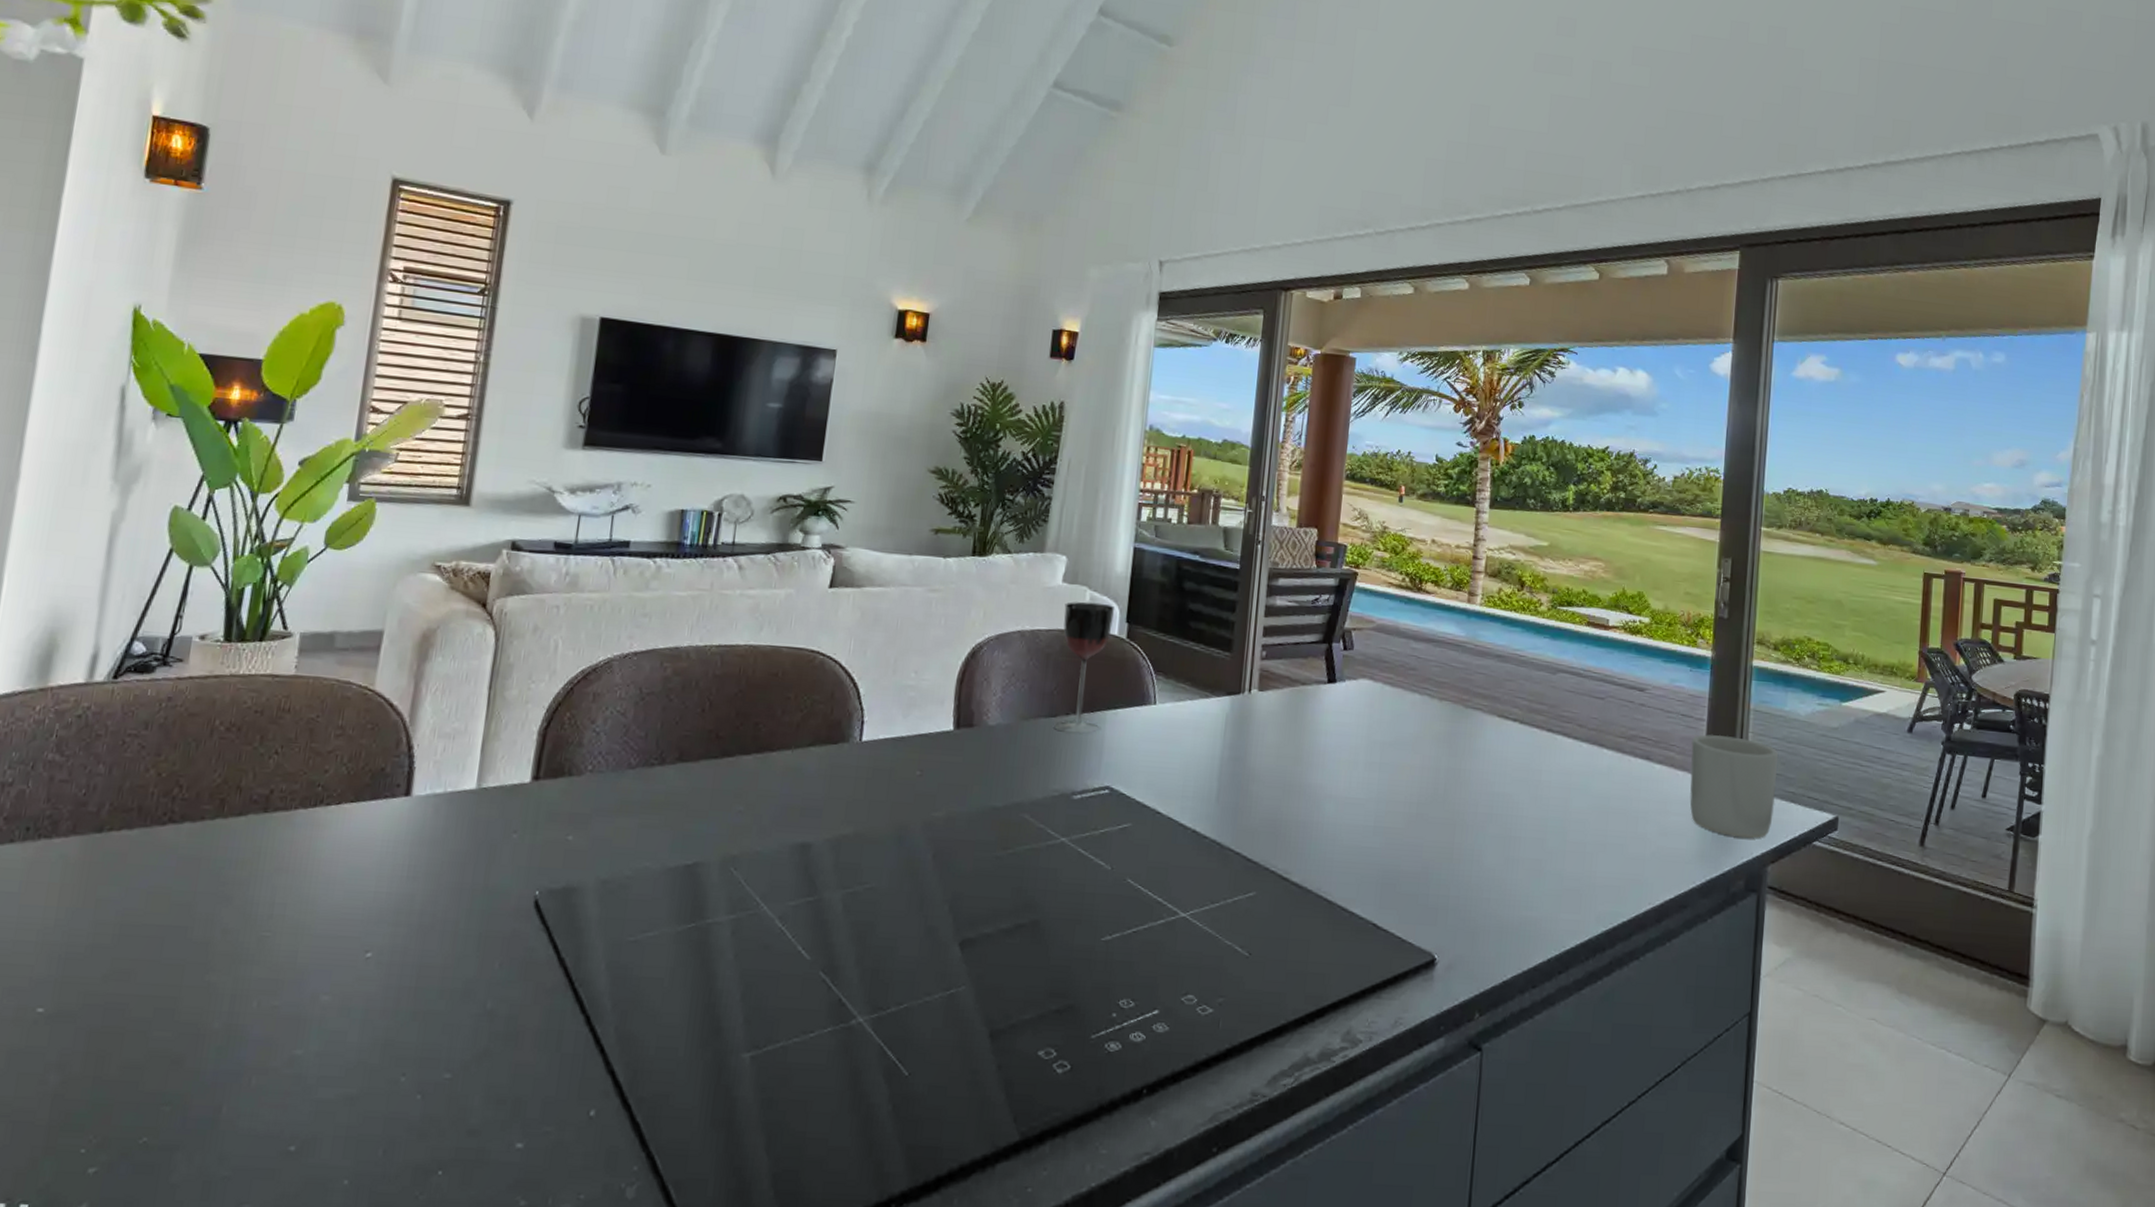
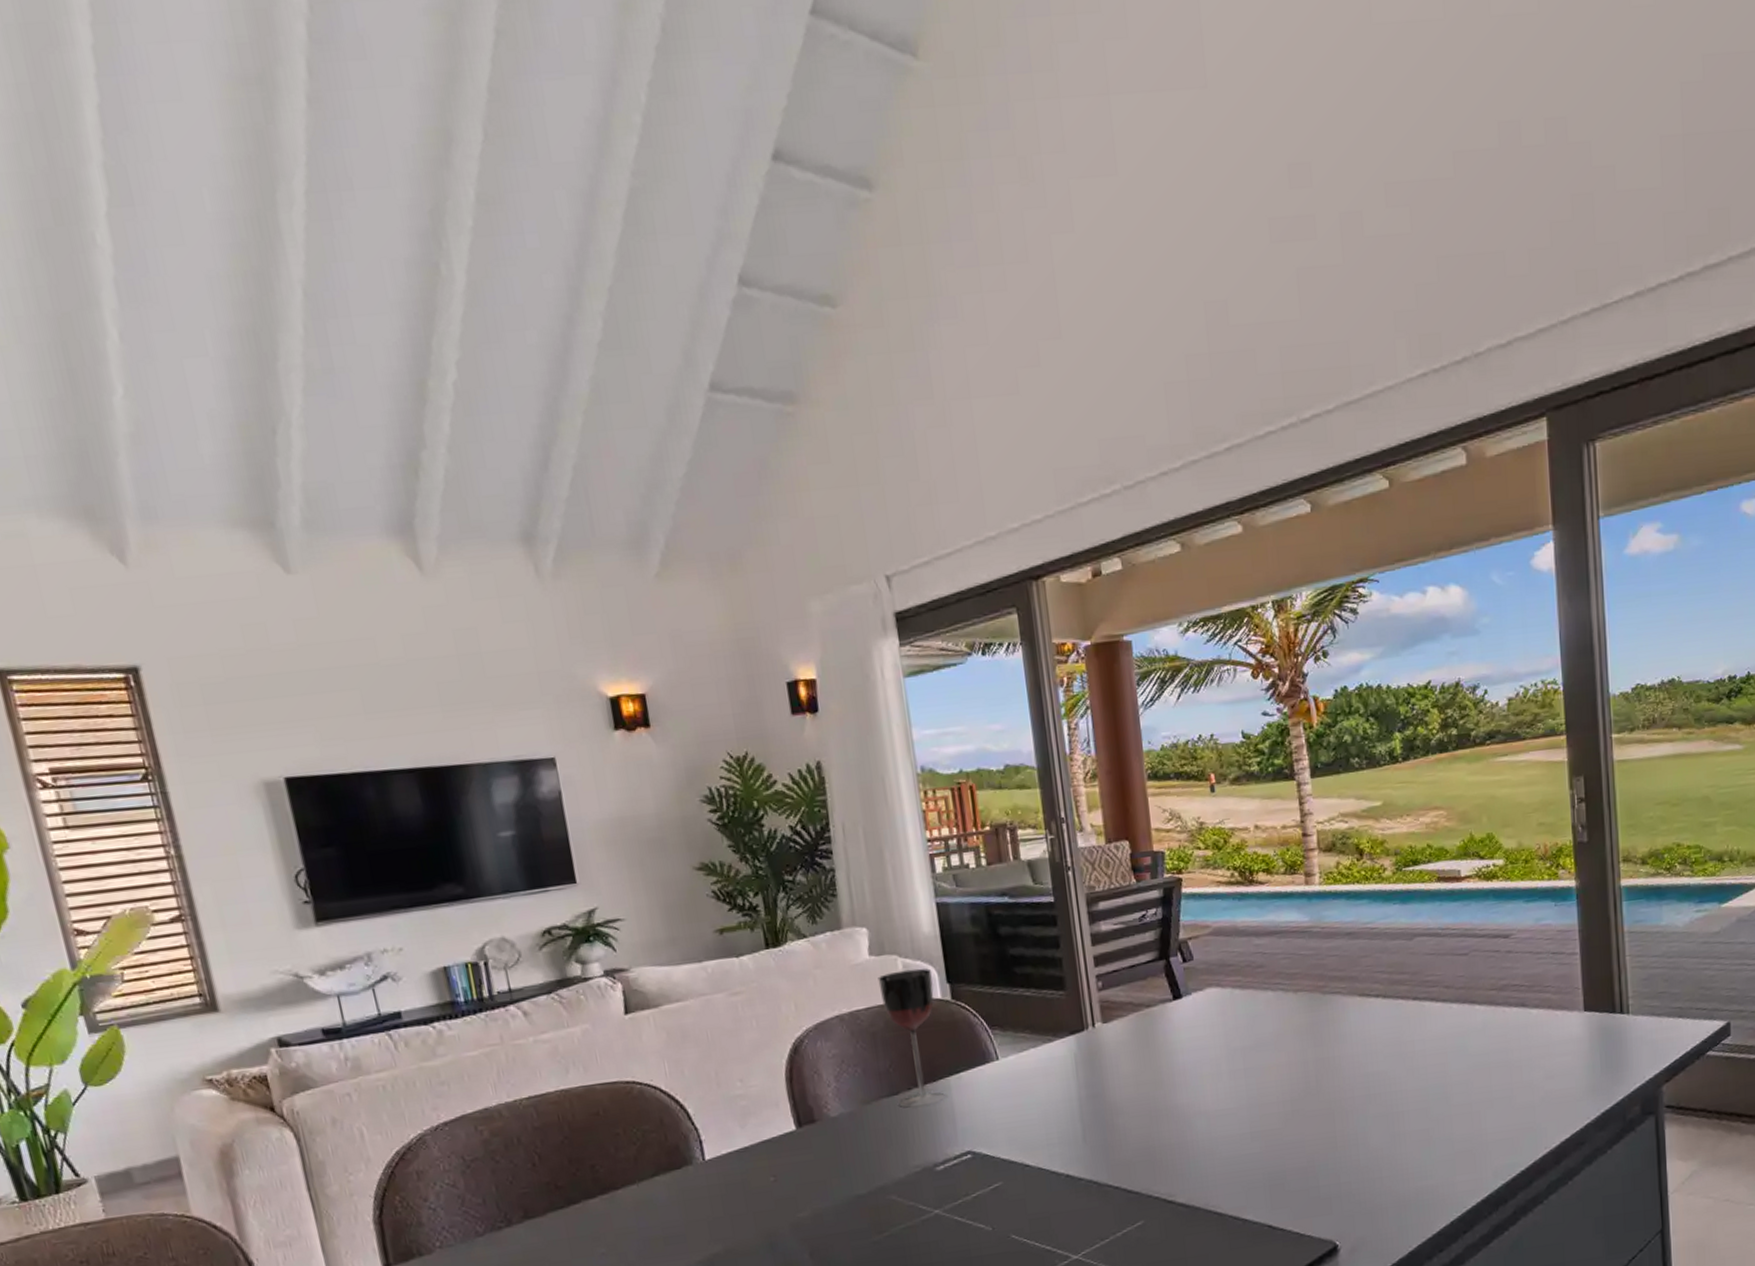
mug: present [1690,734,1779,839] -> none [1567,963,1662,1065]

